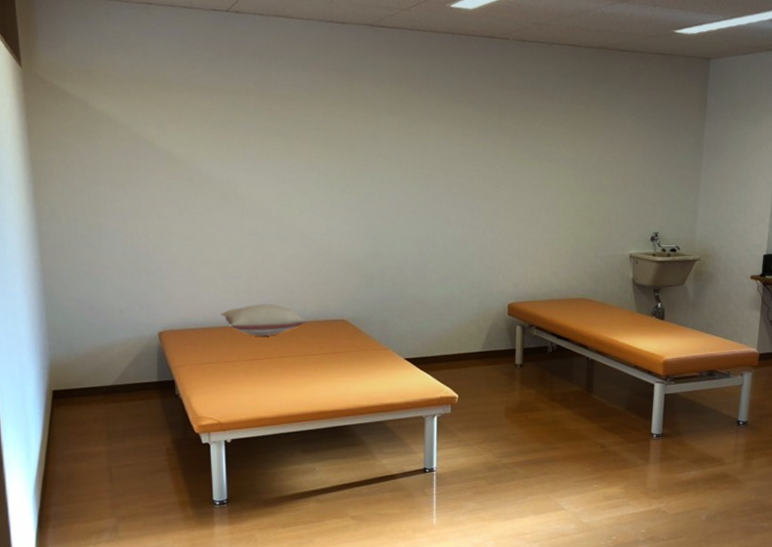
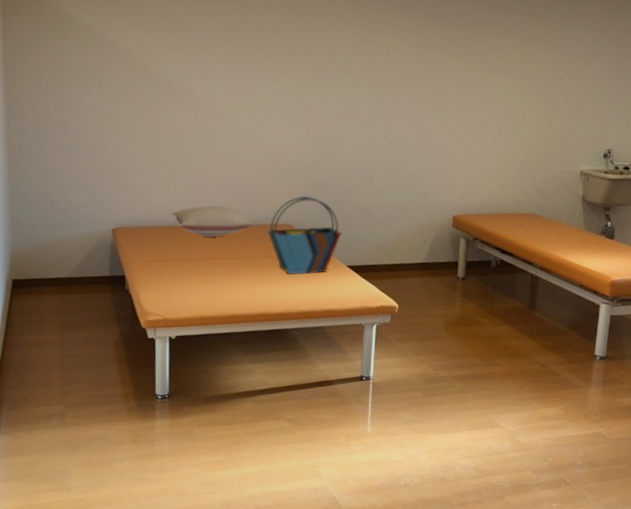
tote bag: none [321,290,398,371] -> present [267,195,342,275]

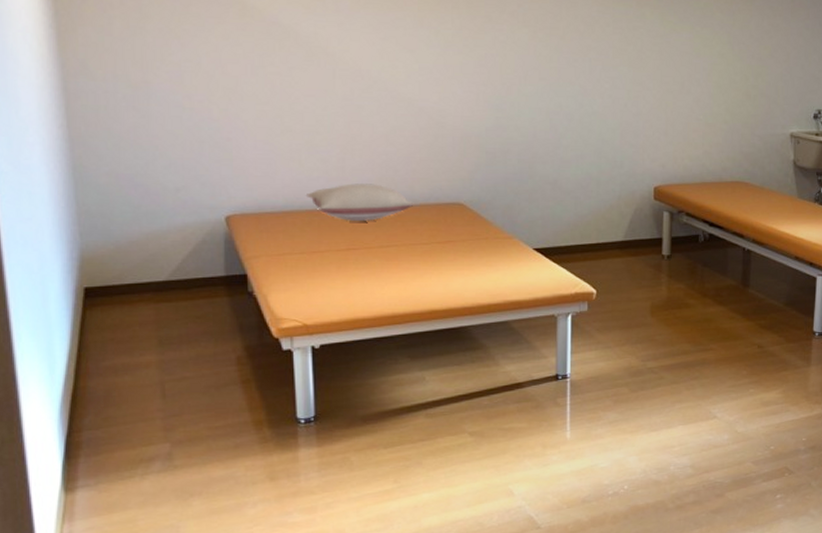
tote bag: present [267,195,342,275] -> none [432,168,526,263]

